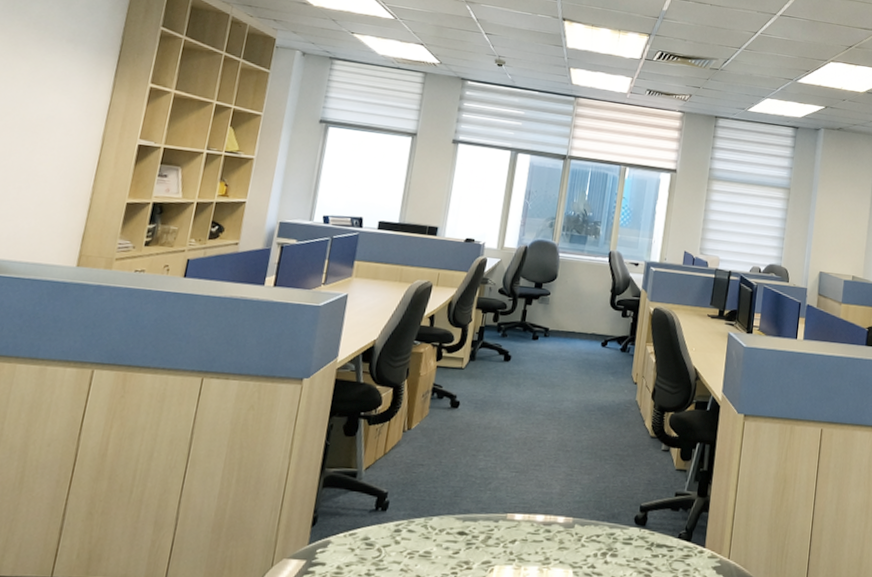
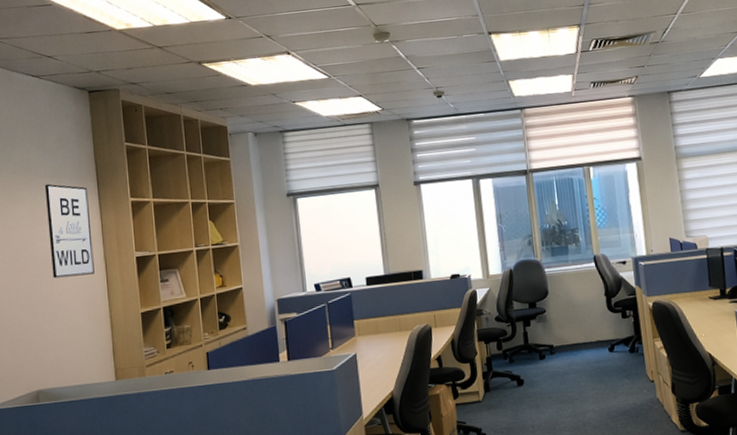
wall art: none [37,46,105,151] -> present [44,184,95,279]

